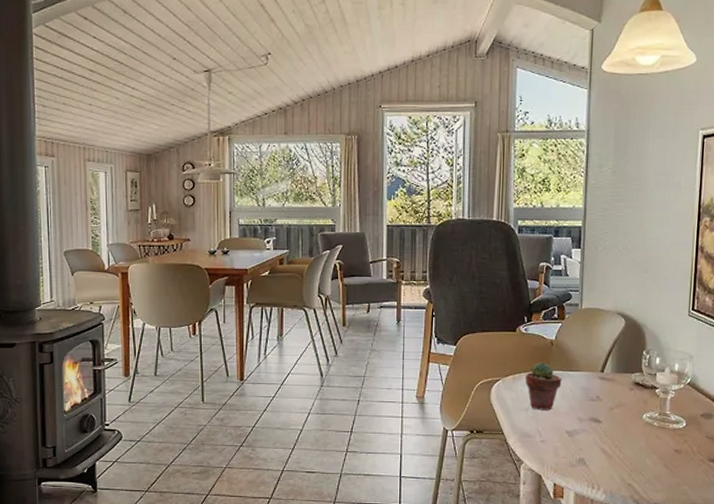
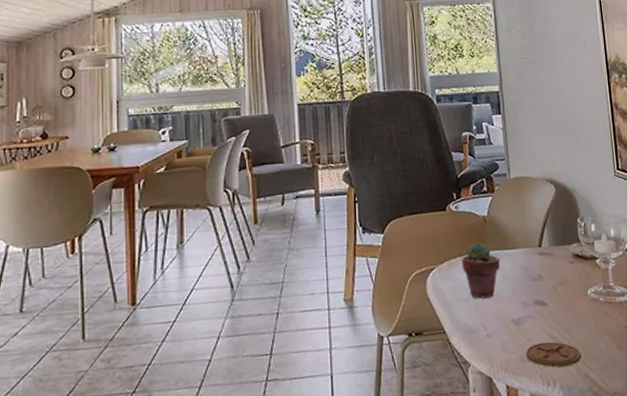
coaster: none [576,453,628,475] -> present [526,341,582,368]

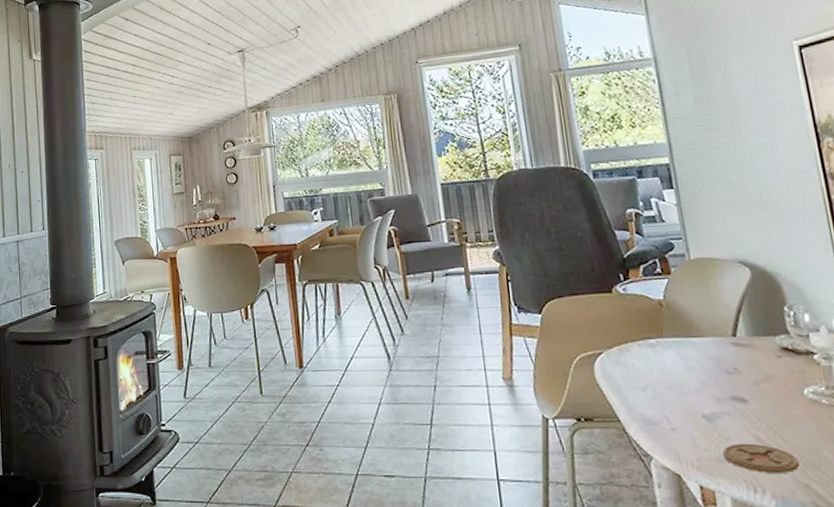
potted succulent: present [461,243,501,299] -> none [634,329,684,389]

